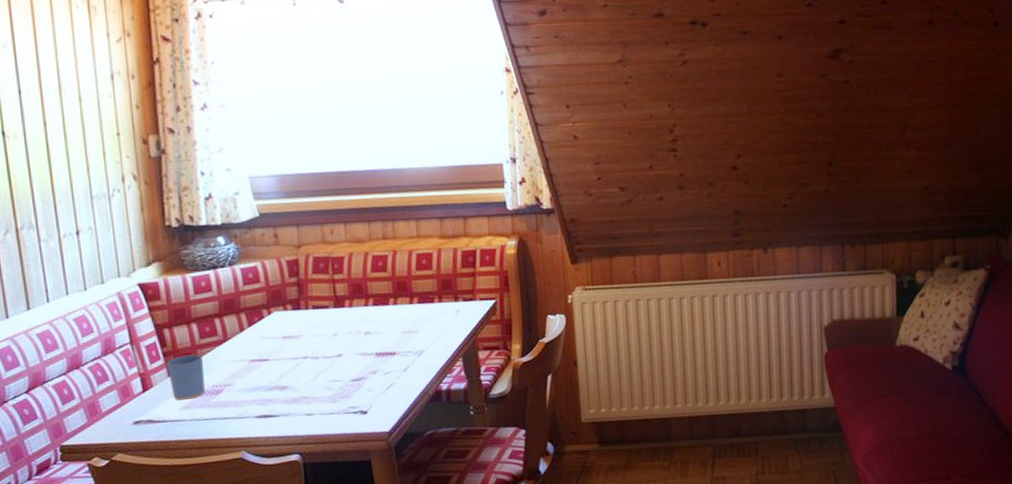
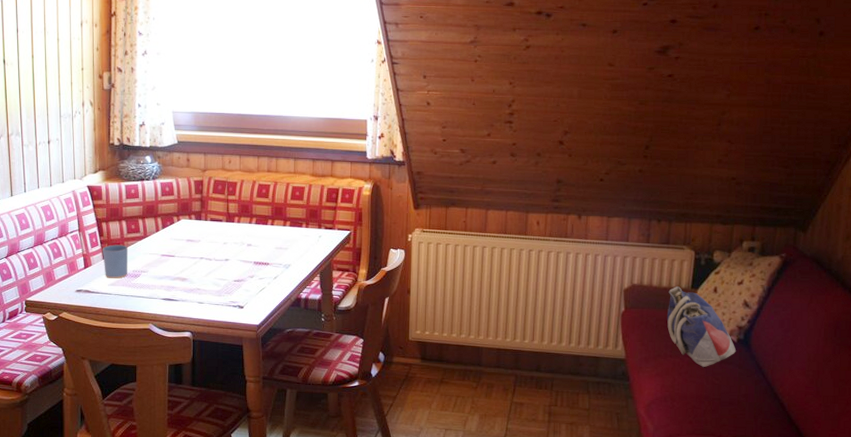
tote bag: none [872,316,952,403] -> present [667,287,736,367]

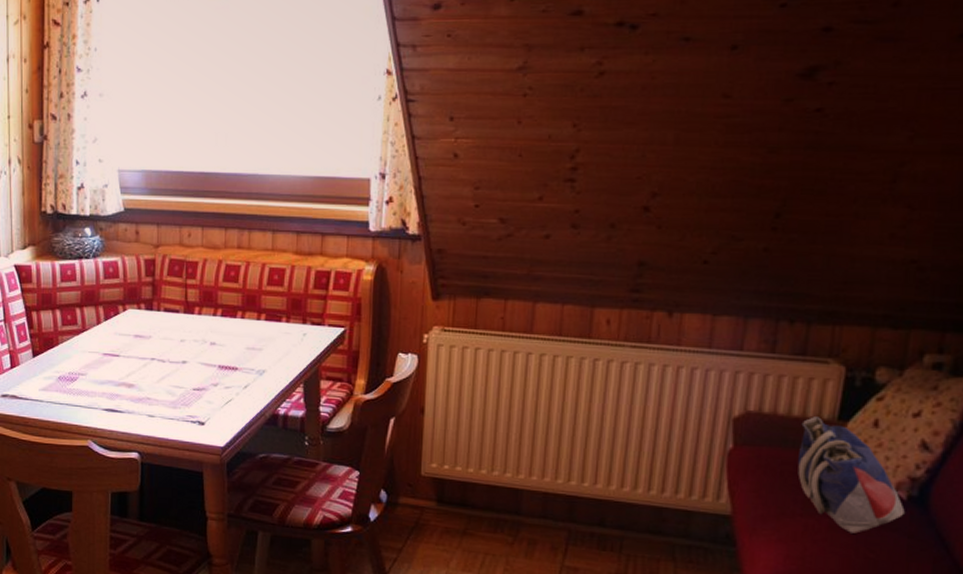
mug: present [102,244,128,279] -> none [31,339,63,382]

